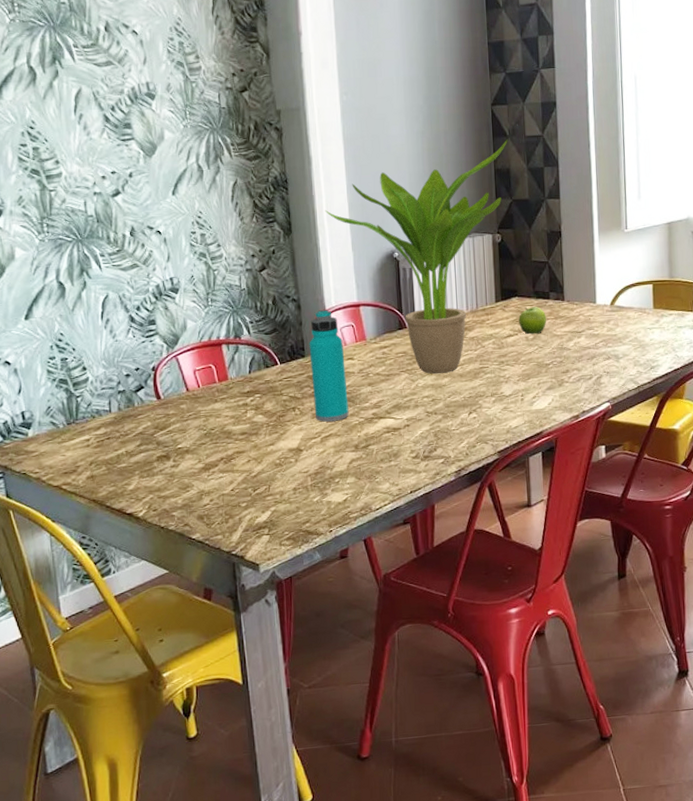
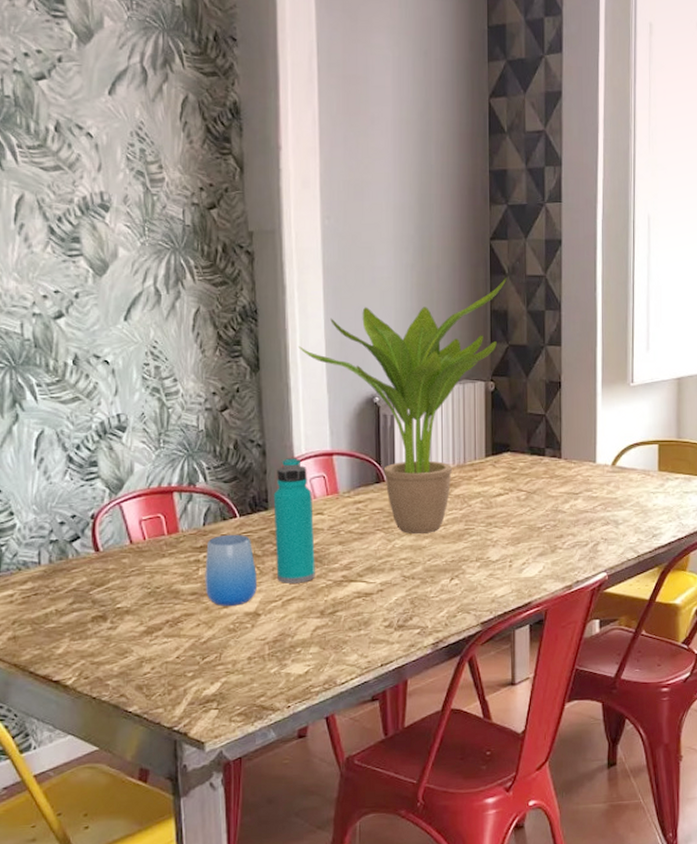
cup: none [252,379,298,444] -> present [205,534,257,606]
fruit: present [519,307,547,335] -> none [510,464,542,494]

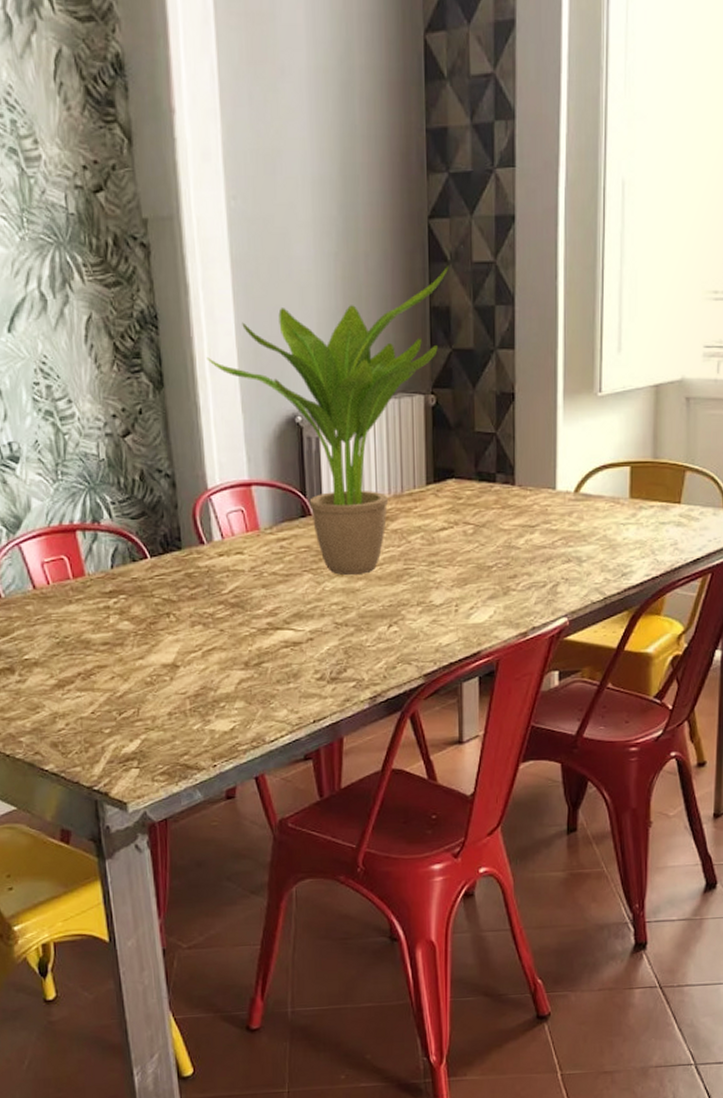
cup: present [205,534,257,606] -> none [116,577,174,657]
water bottle: present [273,457,315,584] -> none [186,488,237,632]

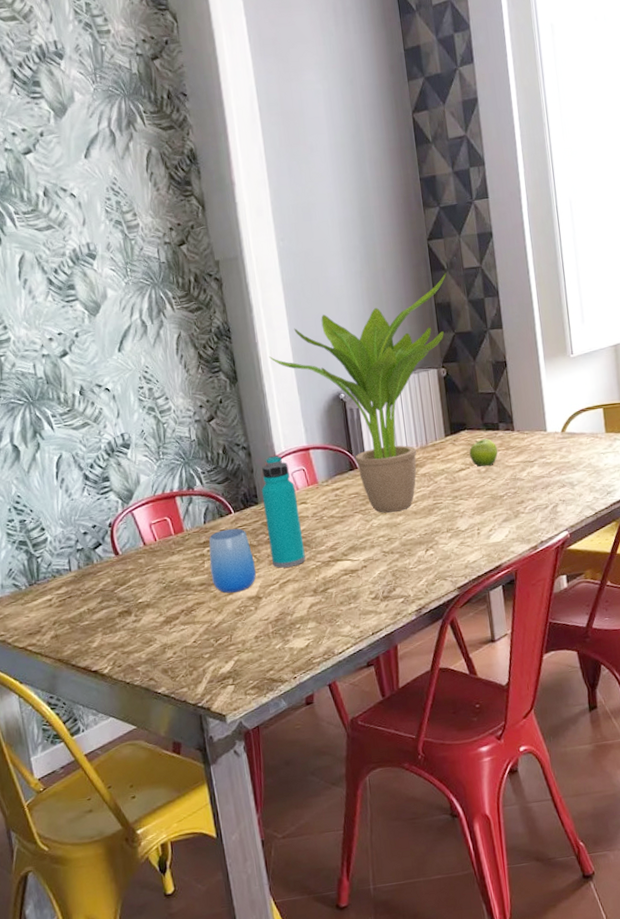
cup: none [116,577,174,657] -> present [208,528,256,594]
water bottle: none [186,488,237,632] -> present [261,455,306,568]
fruit: none [455,492,492,528] -> present [469,438,498,467]

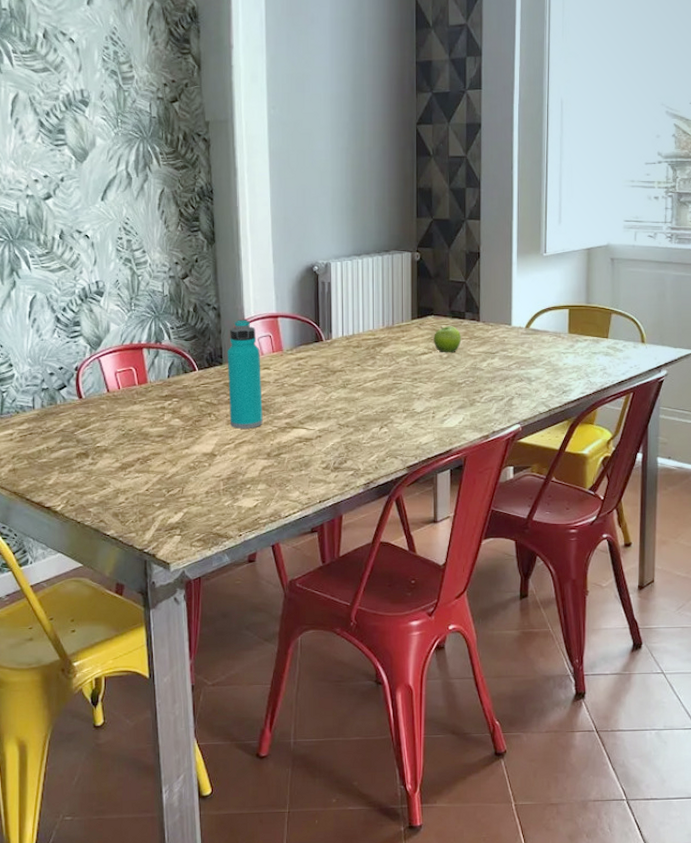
cup: present [208,528,256,594] -> none [169,385,213,447]
potted plant: present [269,273,447,513] -> none [248,159,431,387]

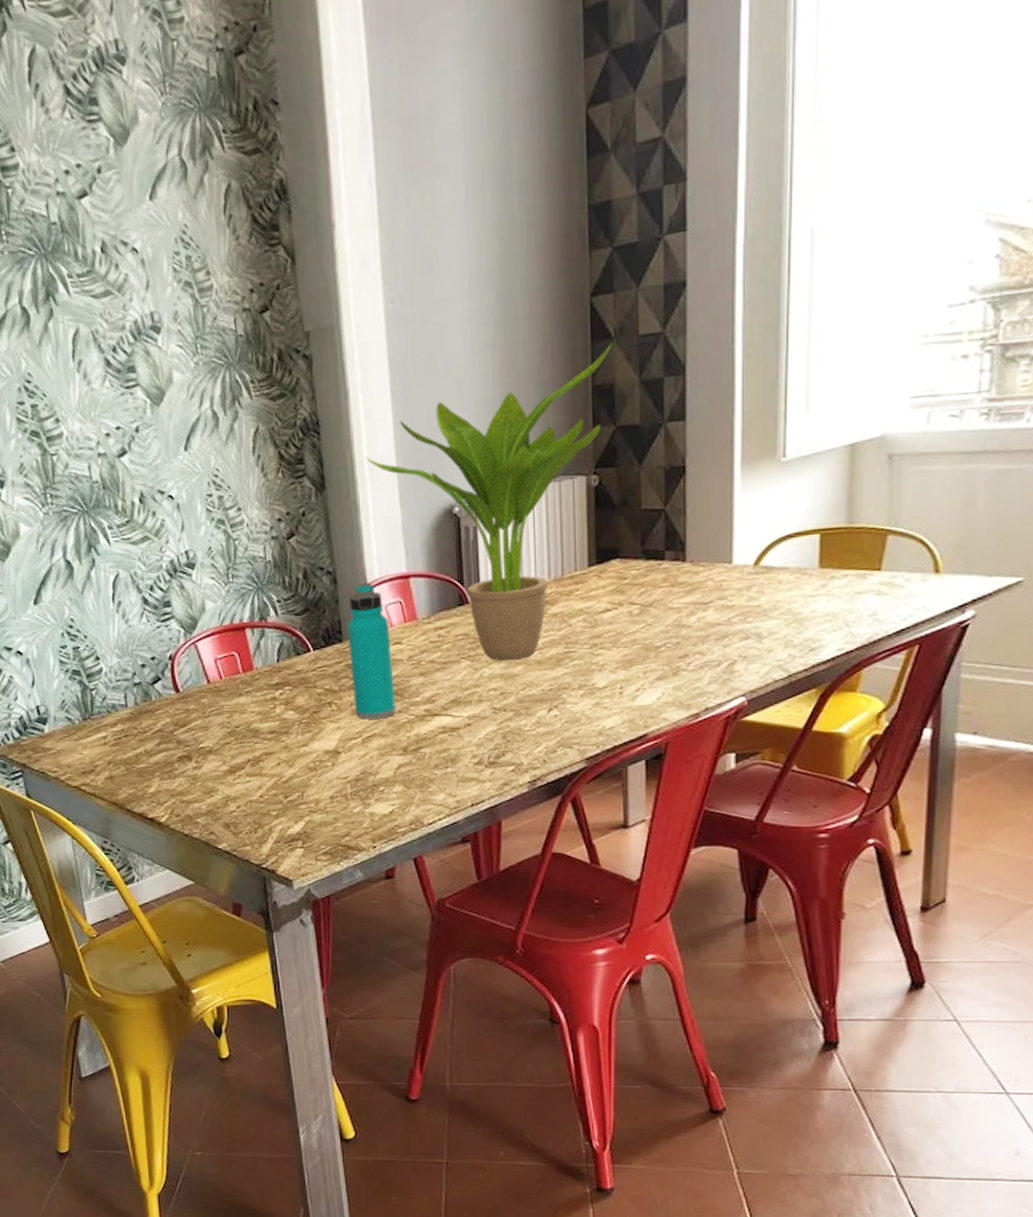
potted plant: none [248,159,431,387] -> present [366,342,613,661]
fruit: present [434,326,462,353] -> none [620,571,660,608]

